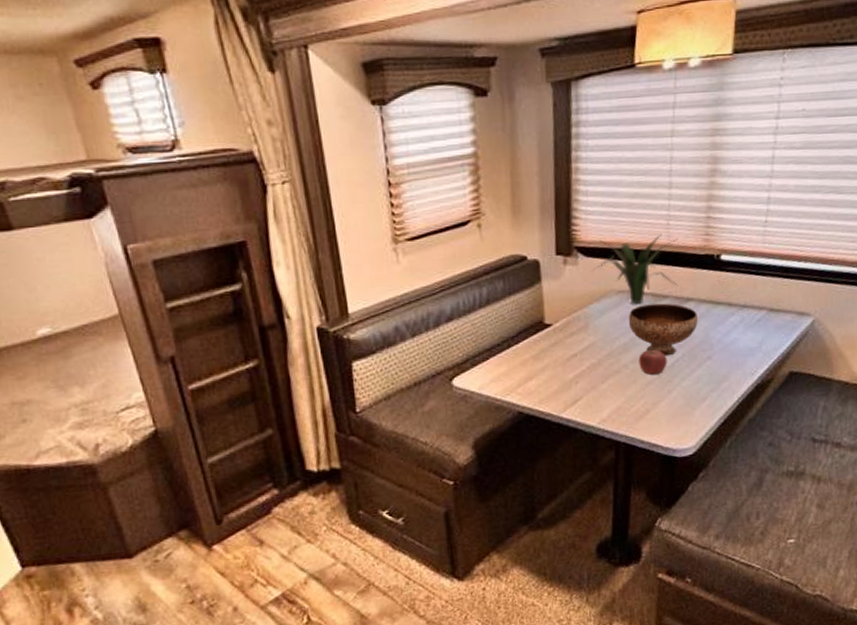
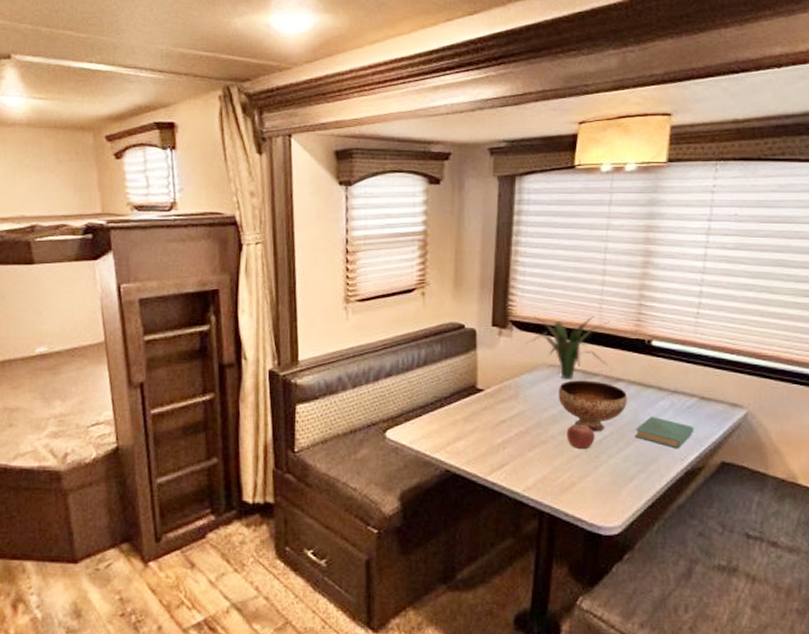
book: none [706,333,763,364] -> present [635,416,693,449]

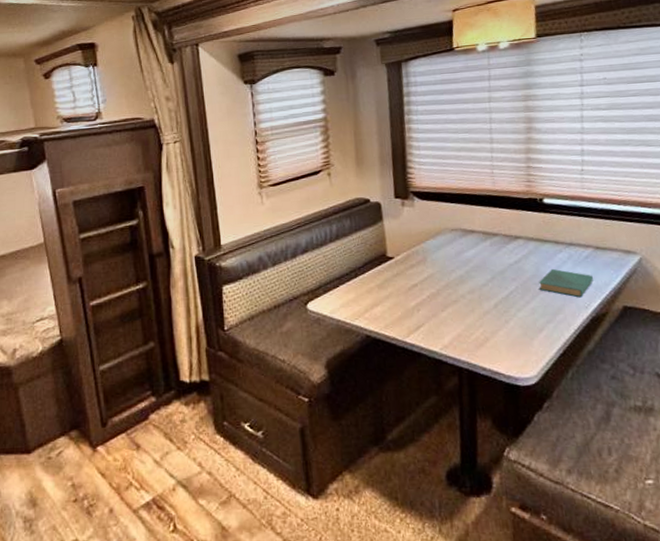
plant: present [526,315,610,379] -> none [428,180,506,241]
bowl: present [558,380,627,432] -> none [462,240,528,288]
fruit: present [566,421,595,449] -> none [474,279,502,305]

